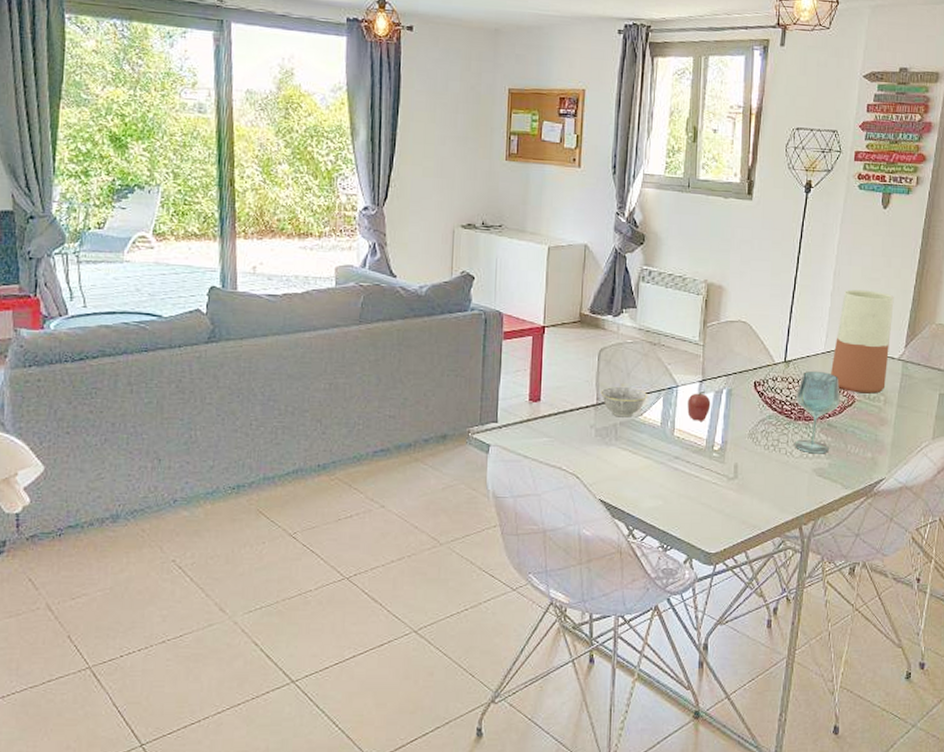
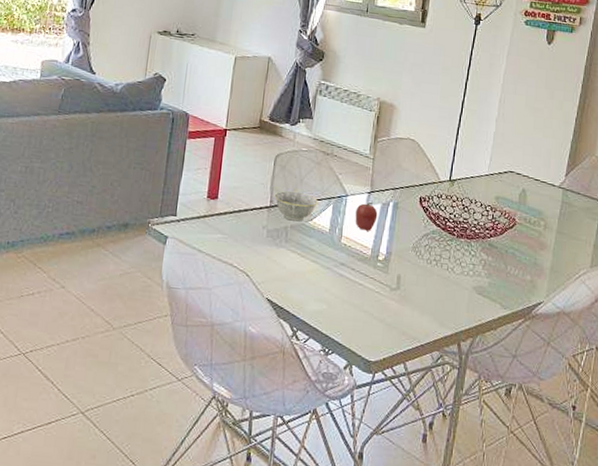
wine glass: present [795,370,841,454] -> none [456,191,502,273]
vase: present [831,289,894,394] -> none [493,117,556,218]

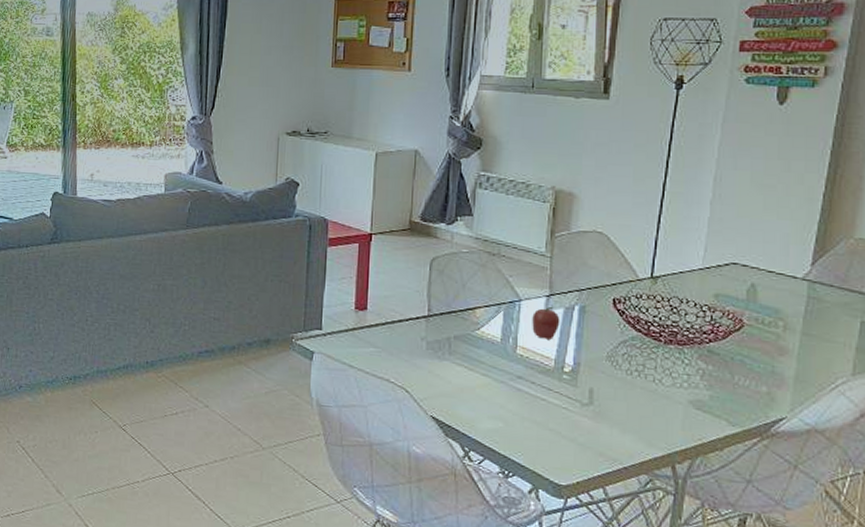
bowl: present [274,190,318,222] -> none [432,297,485,331]

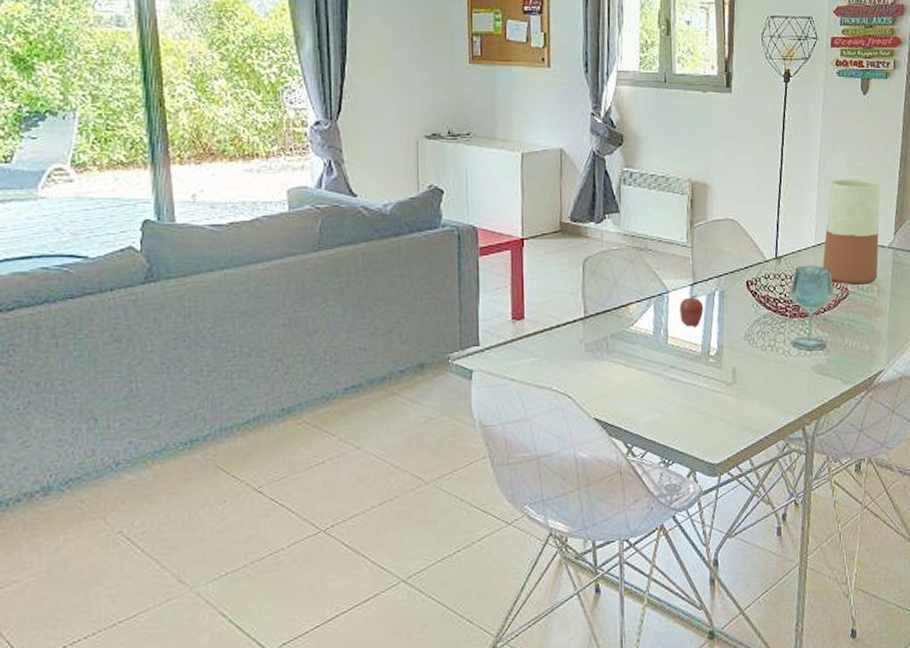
wine glass: none [665,288,724,384] -> present [790,265,834,351]
vase: none [711,197,795,318] -> present [823,179,880,285]

